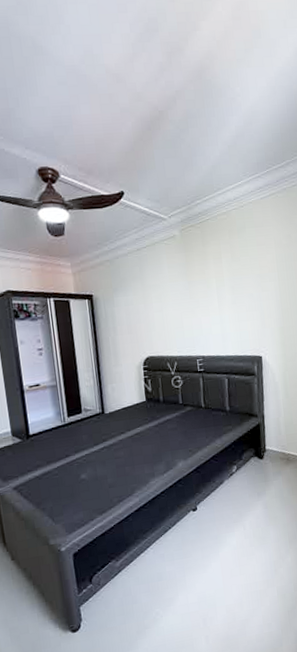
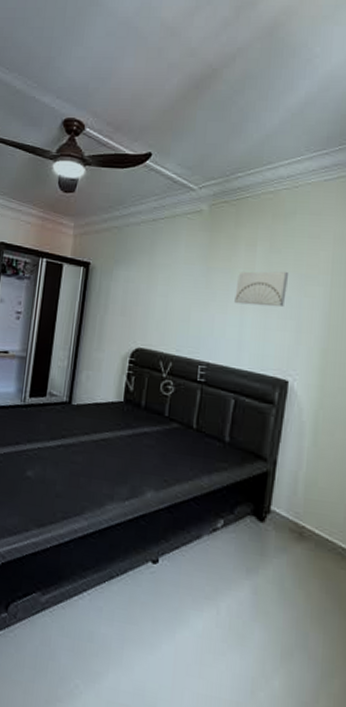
wall art: none [212,274,249,306] -> present [234,271,289,308]

